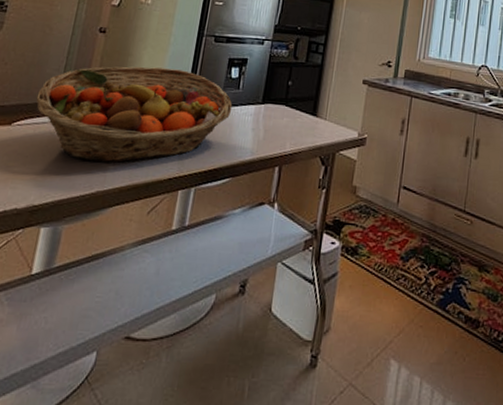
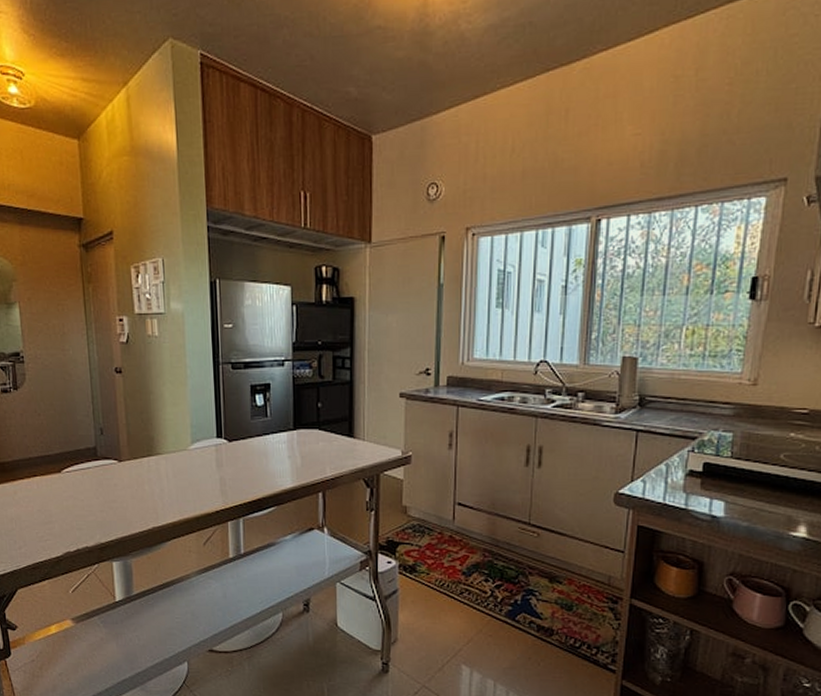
fruit basket: present [36,66,233,163] -> none [75,403,264,501]

